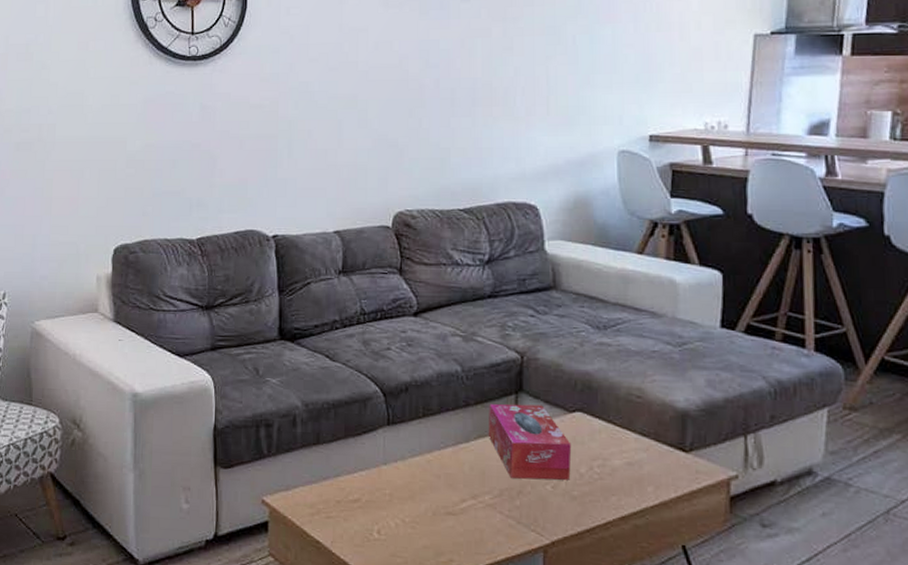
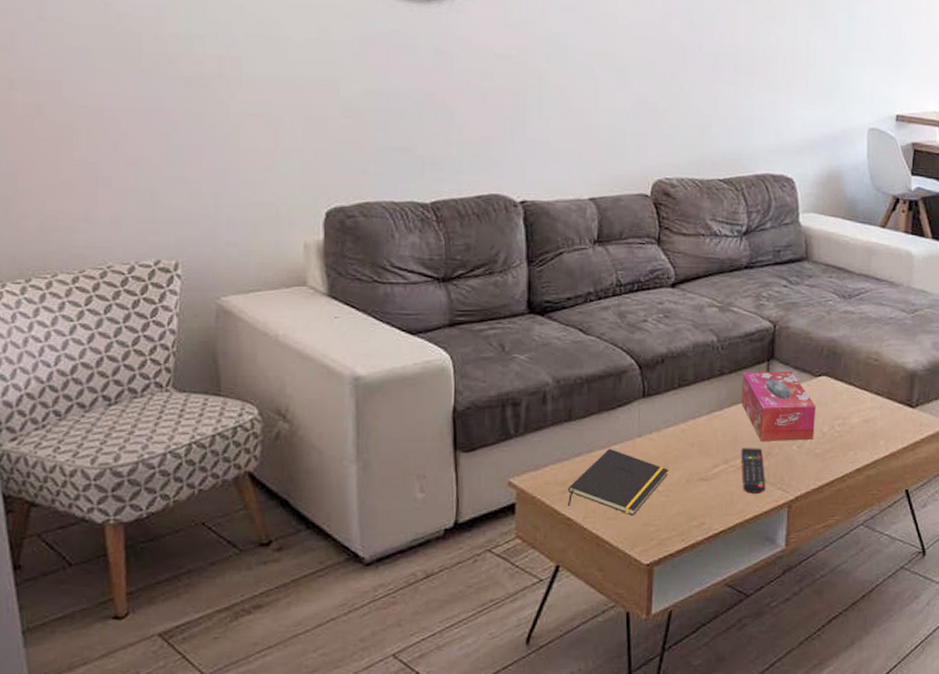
notepad: none [317,474,415,545] -> present [568,448,669,516]
remote control: none [490,484,518,534] -> present [741,448,766,494]

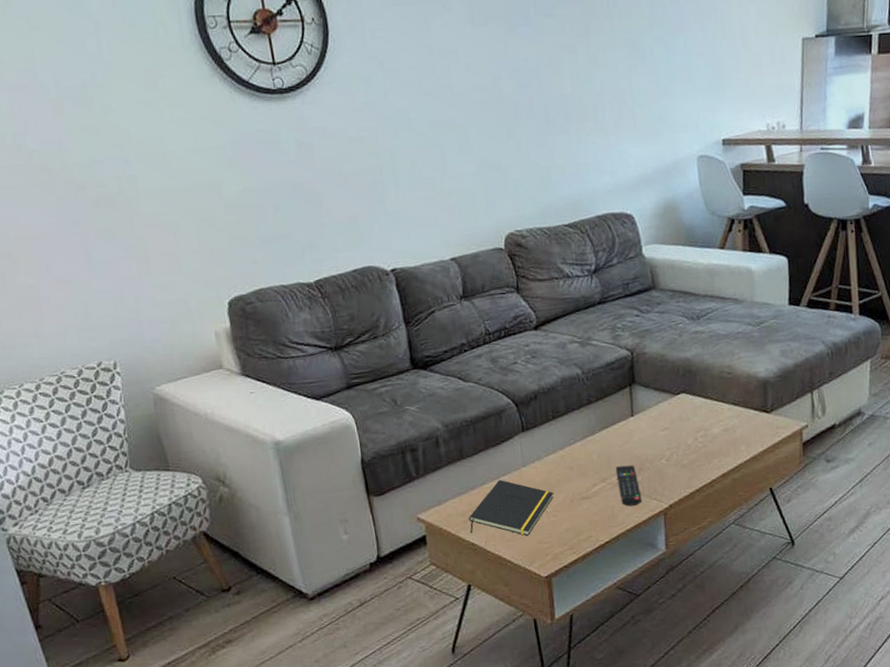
tissue box: present [740,371,816,441] -> none [608,392,680,459]

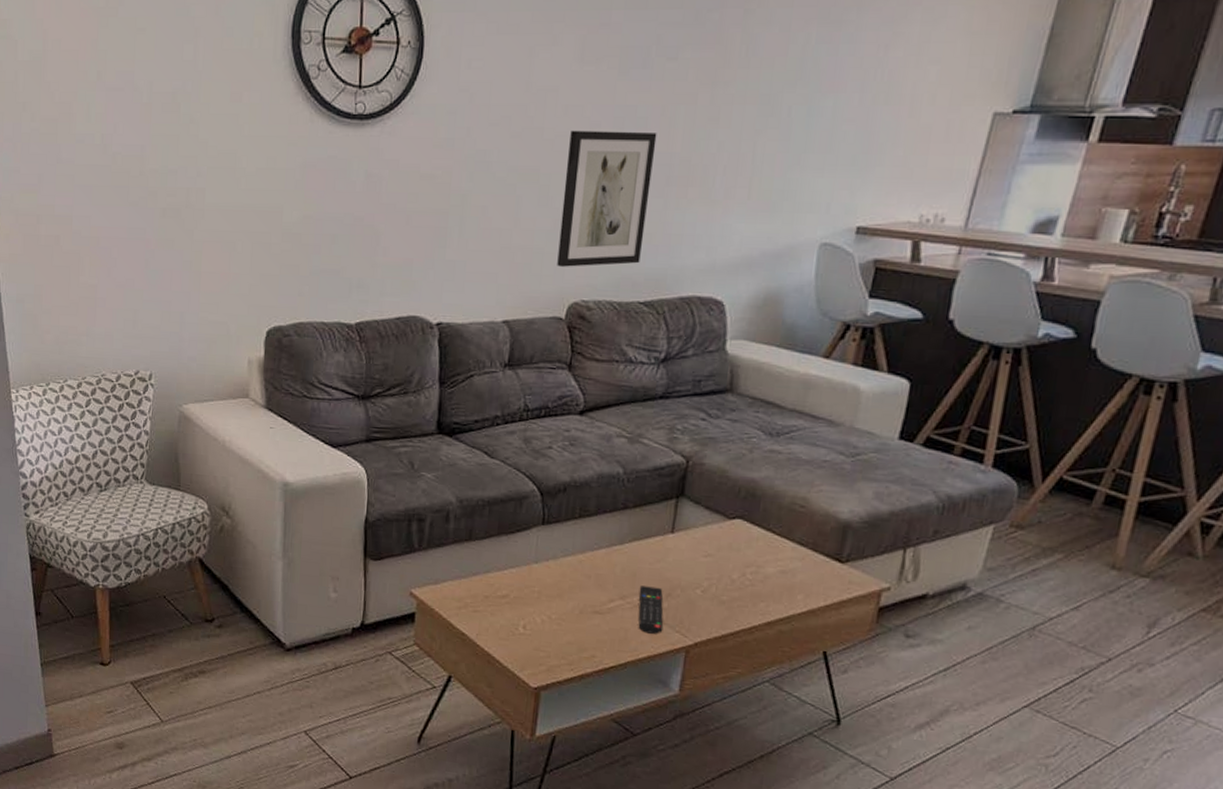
notepad: present [469,479,554,536] -> none [463,571,563,639]
wall art: none [476,79,558,204] -> present [557,130,657,267]

